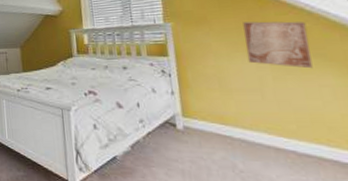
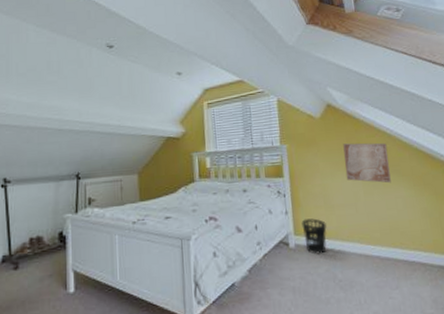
wastebasket: none [190,101,223,140] -> present [301,218,327,255]

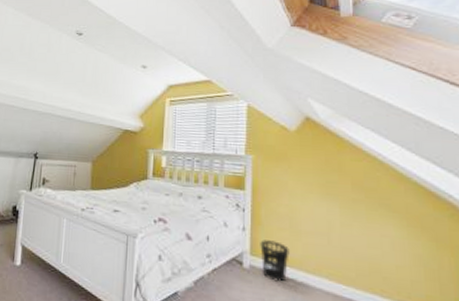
wall art: present [343,143,391,184] -> none [319,164,378,218]

